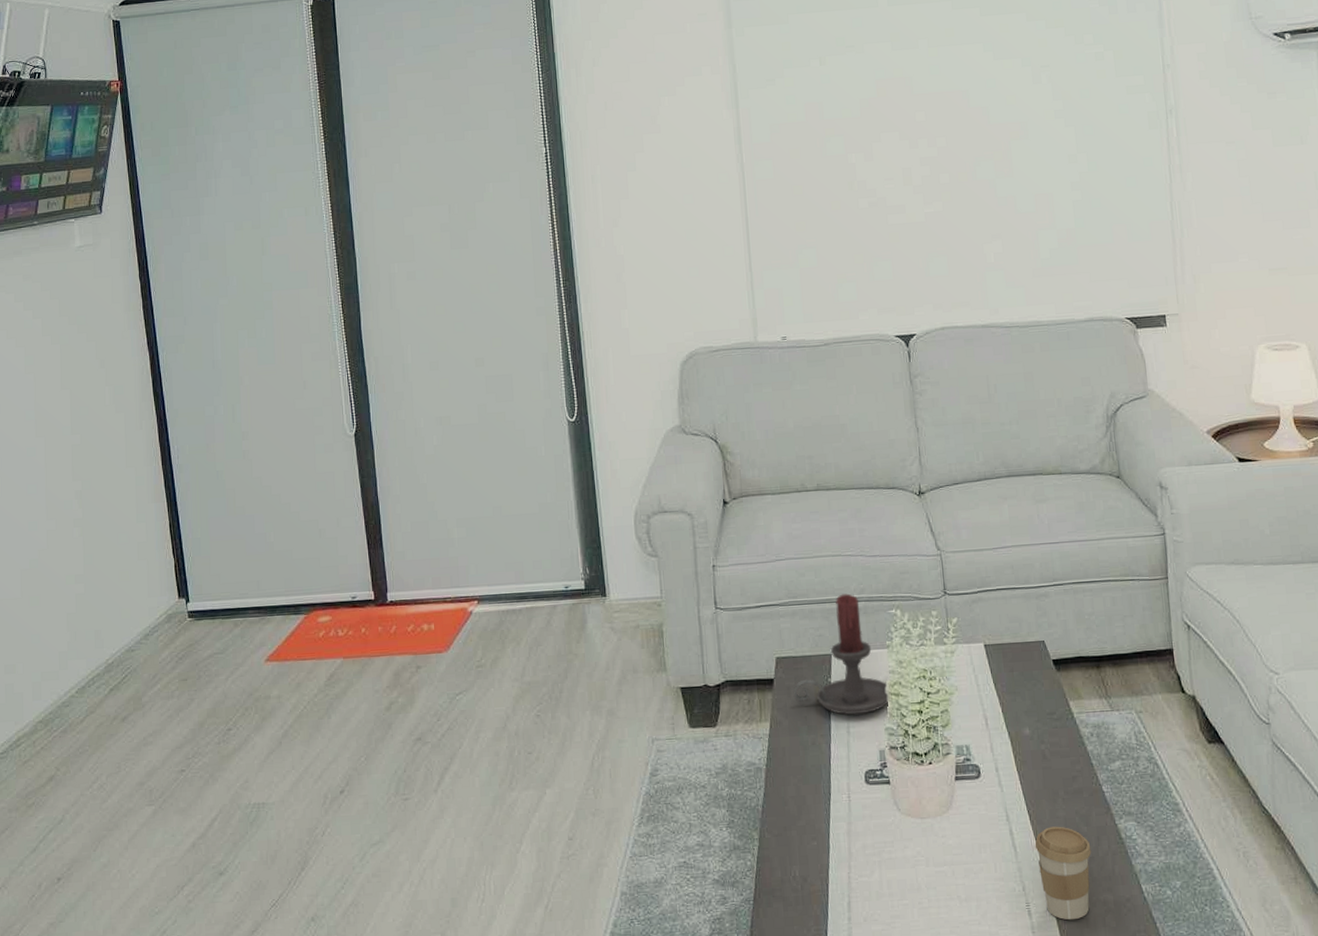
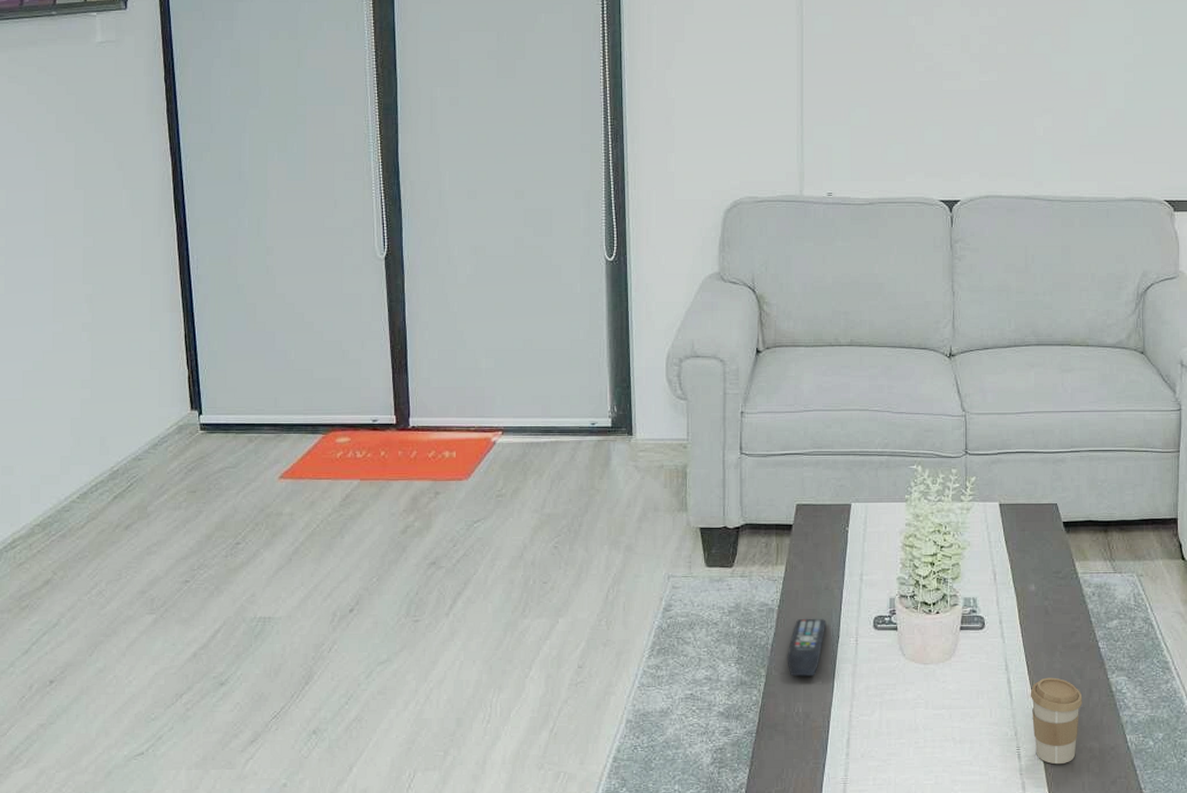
remote control: none [778,776,817,839] -> present [787,618,826,677]
candle holder: present [794,593,890,715] -> none [812,447,904,563]

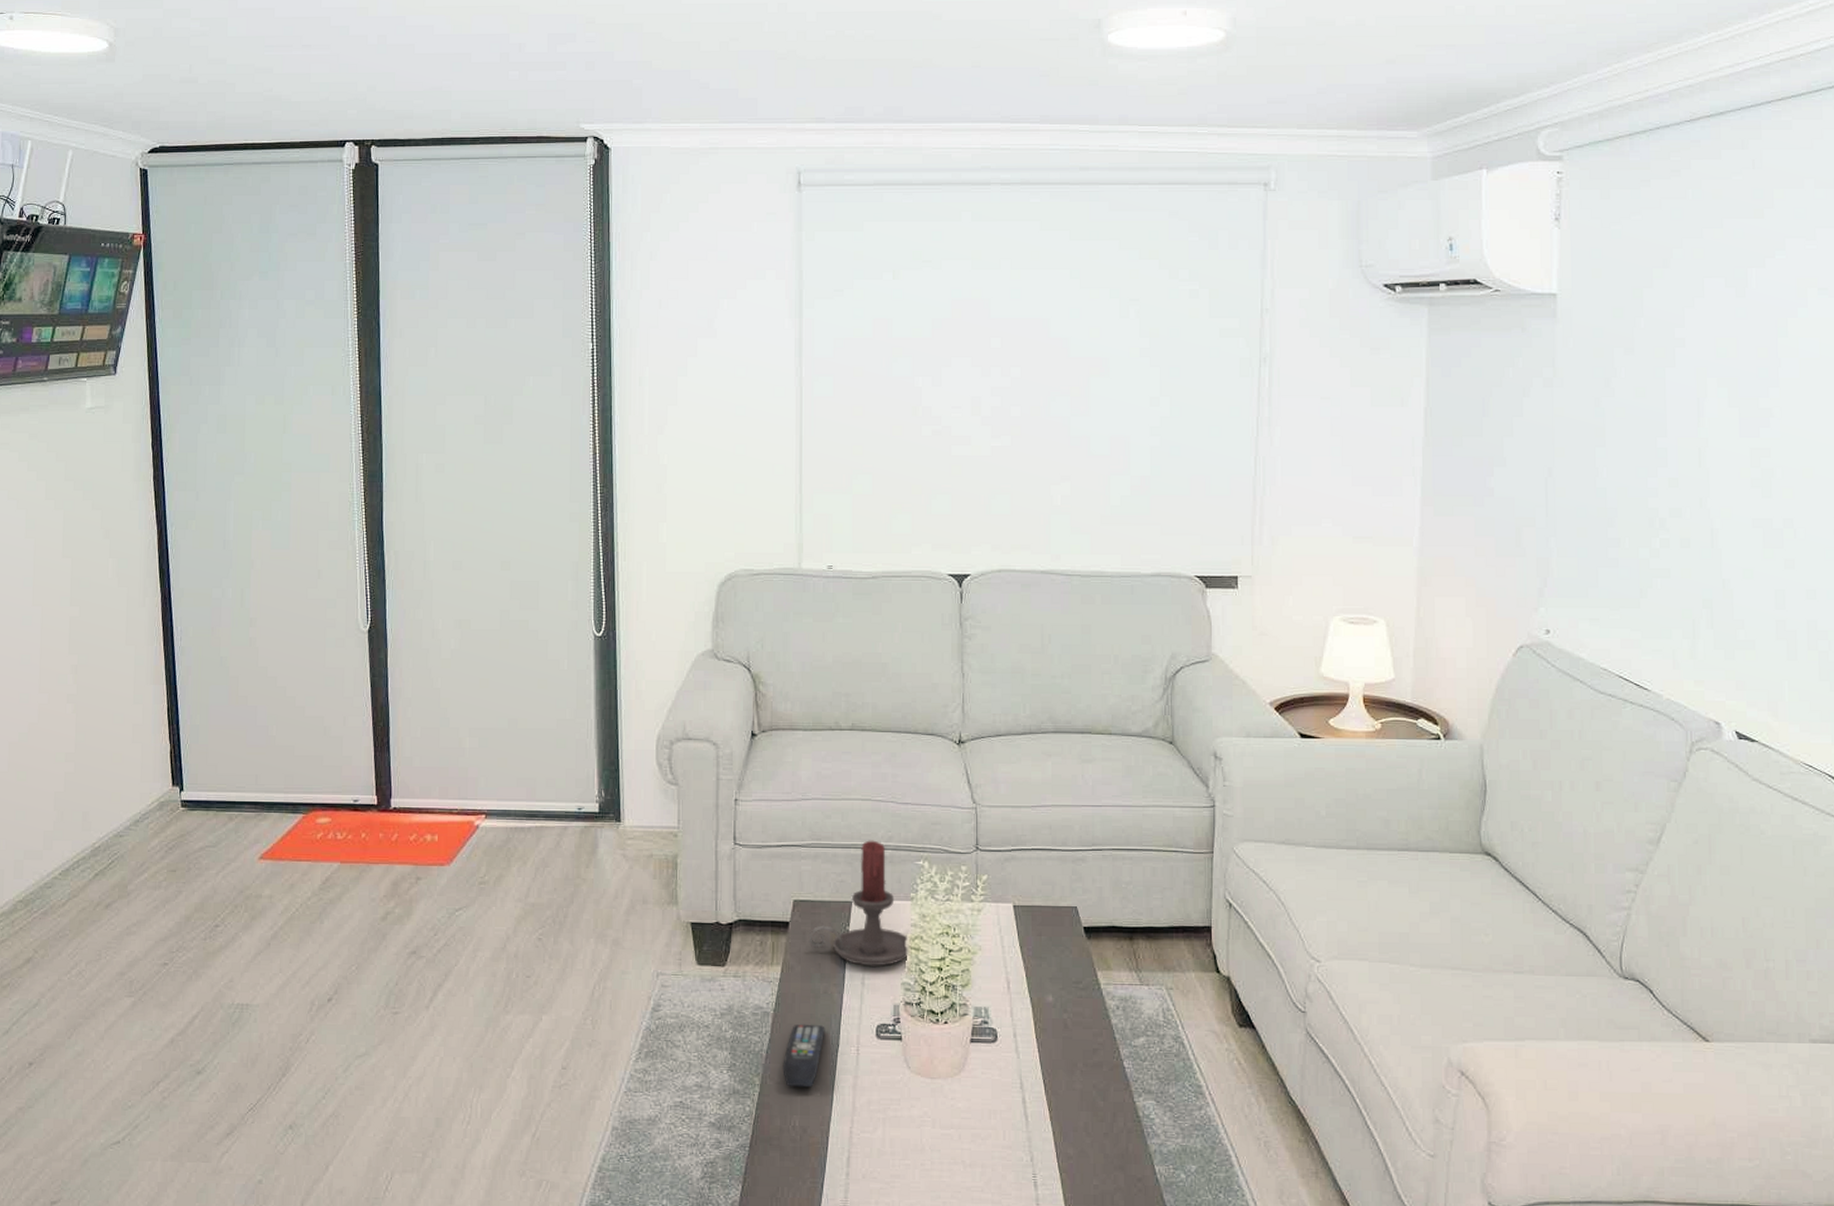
candle holder: none [812,447,904,563] -> present [810,840,910,967]
coffee cup: present [1030,677,1083,765] -> none [1047,1098,1106,1196]

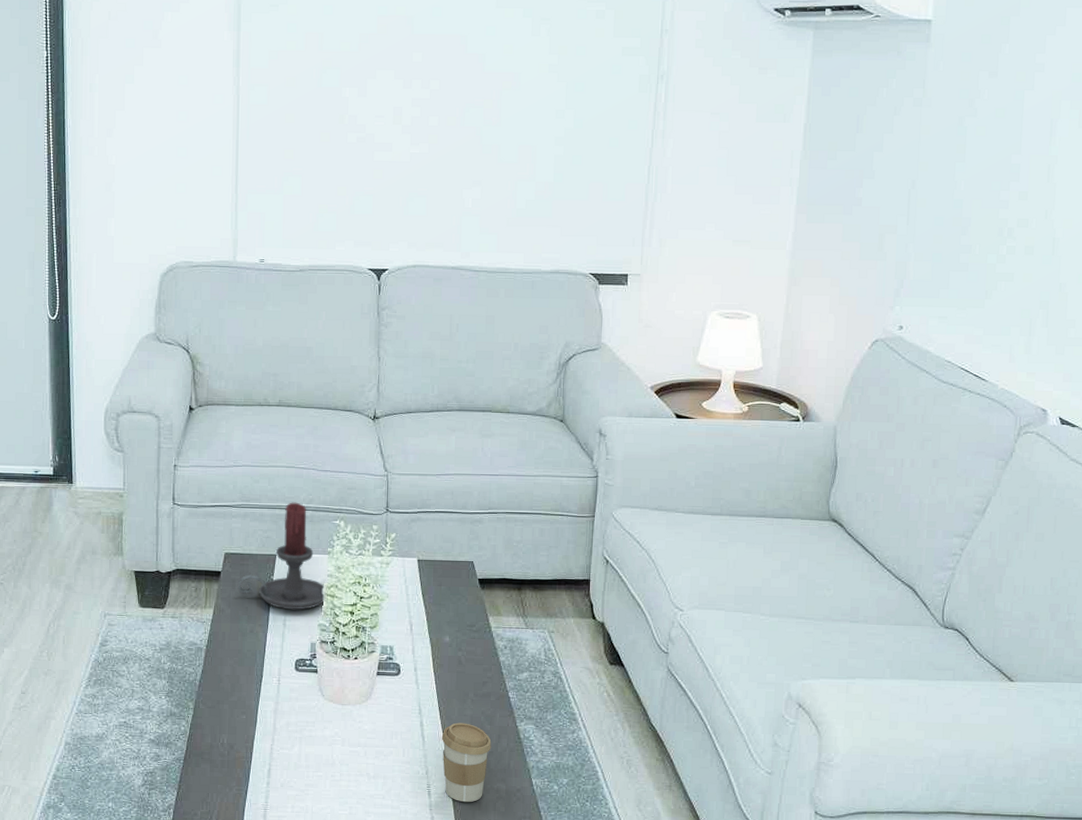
remote control: present [782,1024,825,1088] -> none [213,658,251,711]
coffee cup: none [1047,1098,1106,1196] -> present [441,722,492,803]

